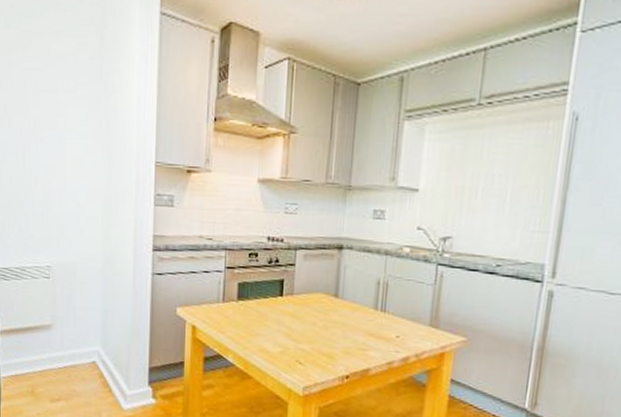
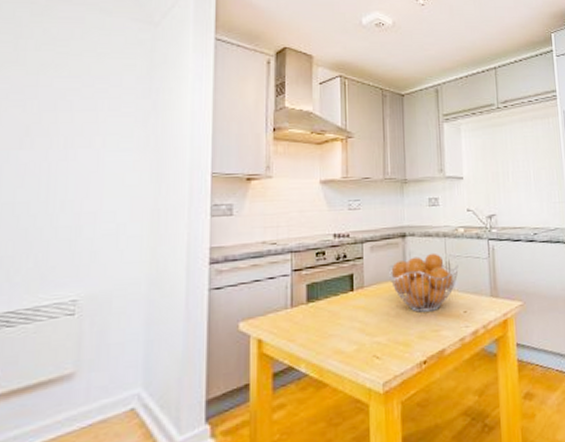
fruit basket: none [320,270,398,330] -> present [389,252,459,312]

